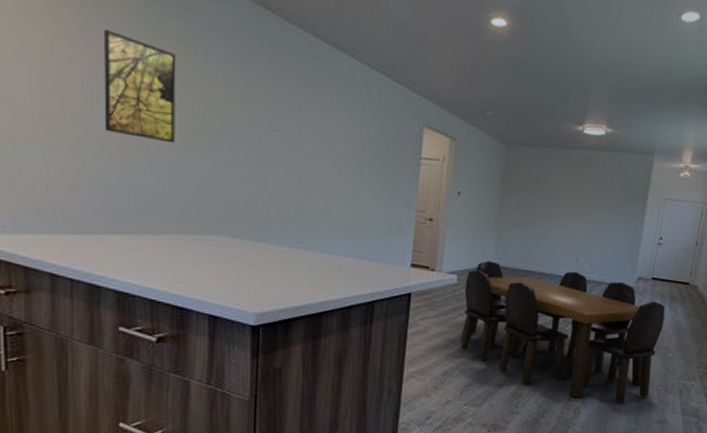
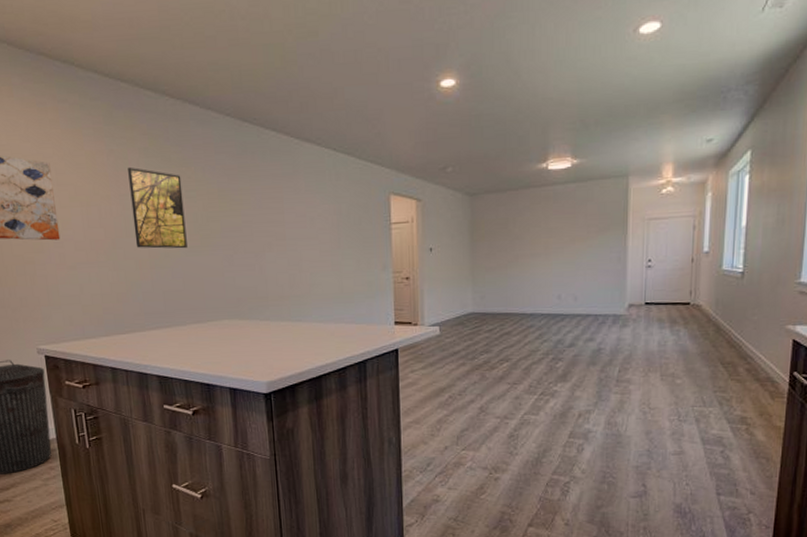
dining table: present [460,260,666,403] -> none [448,308,666,437]

